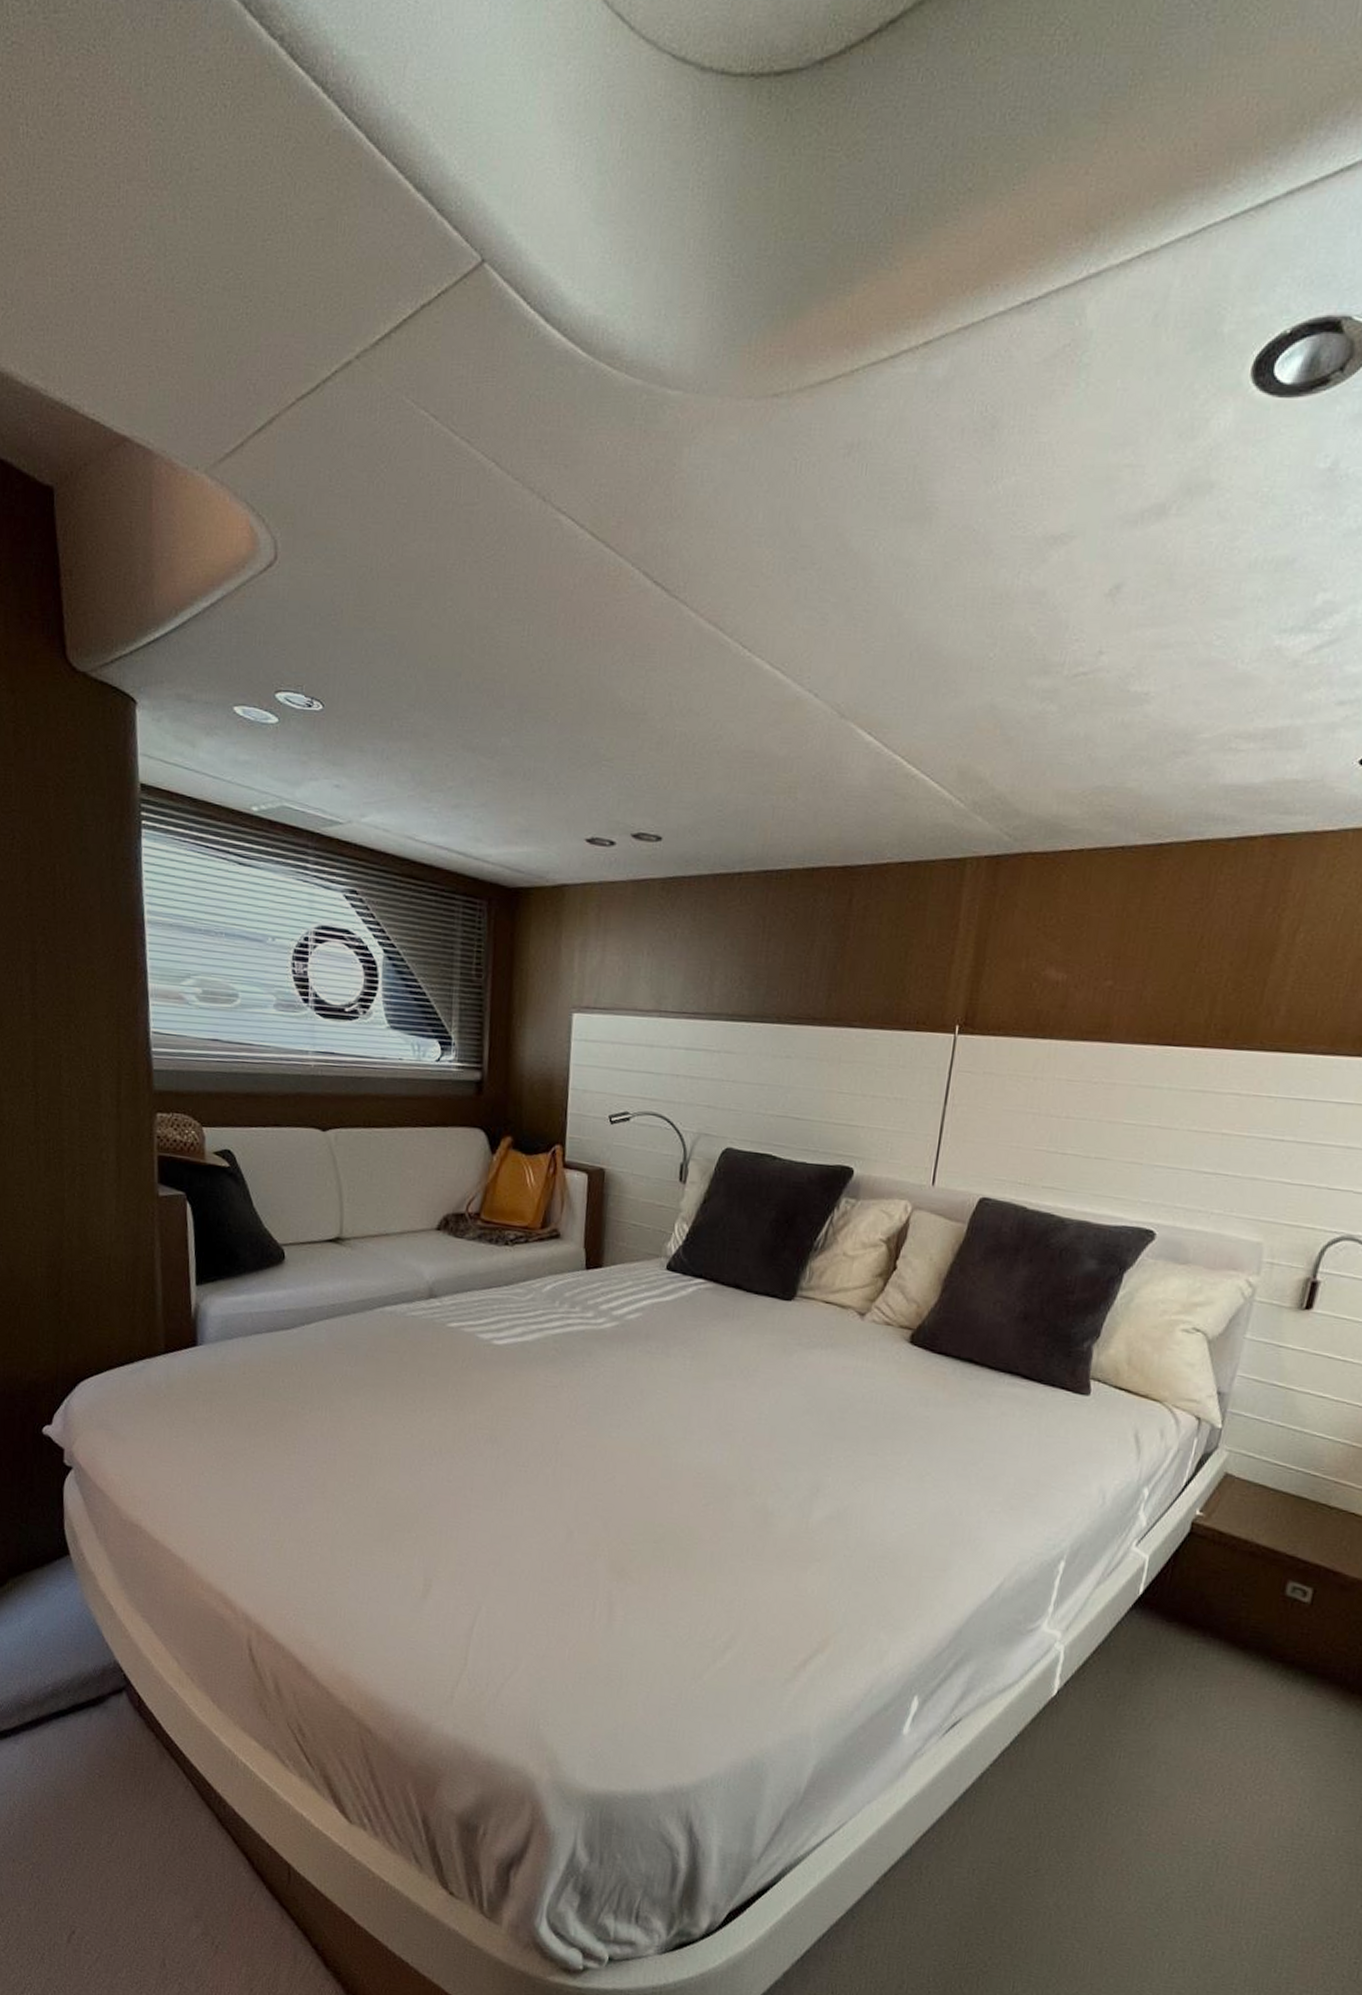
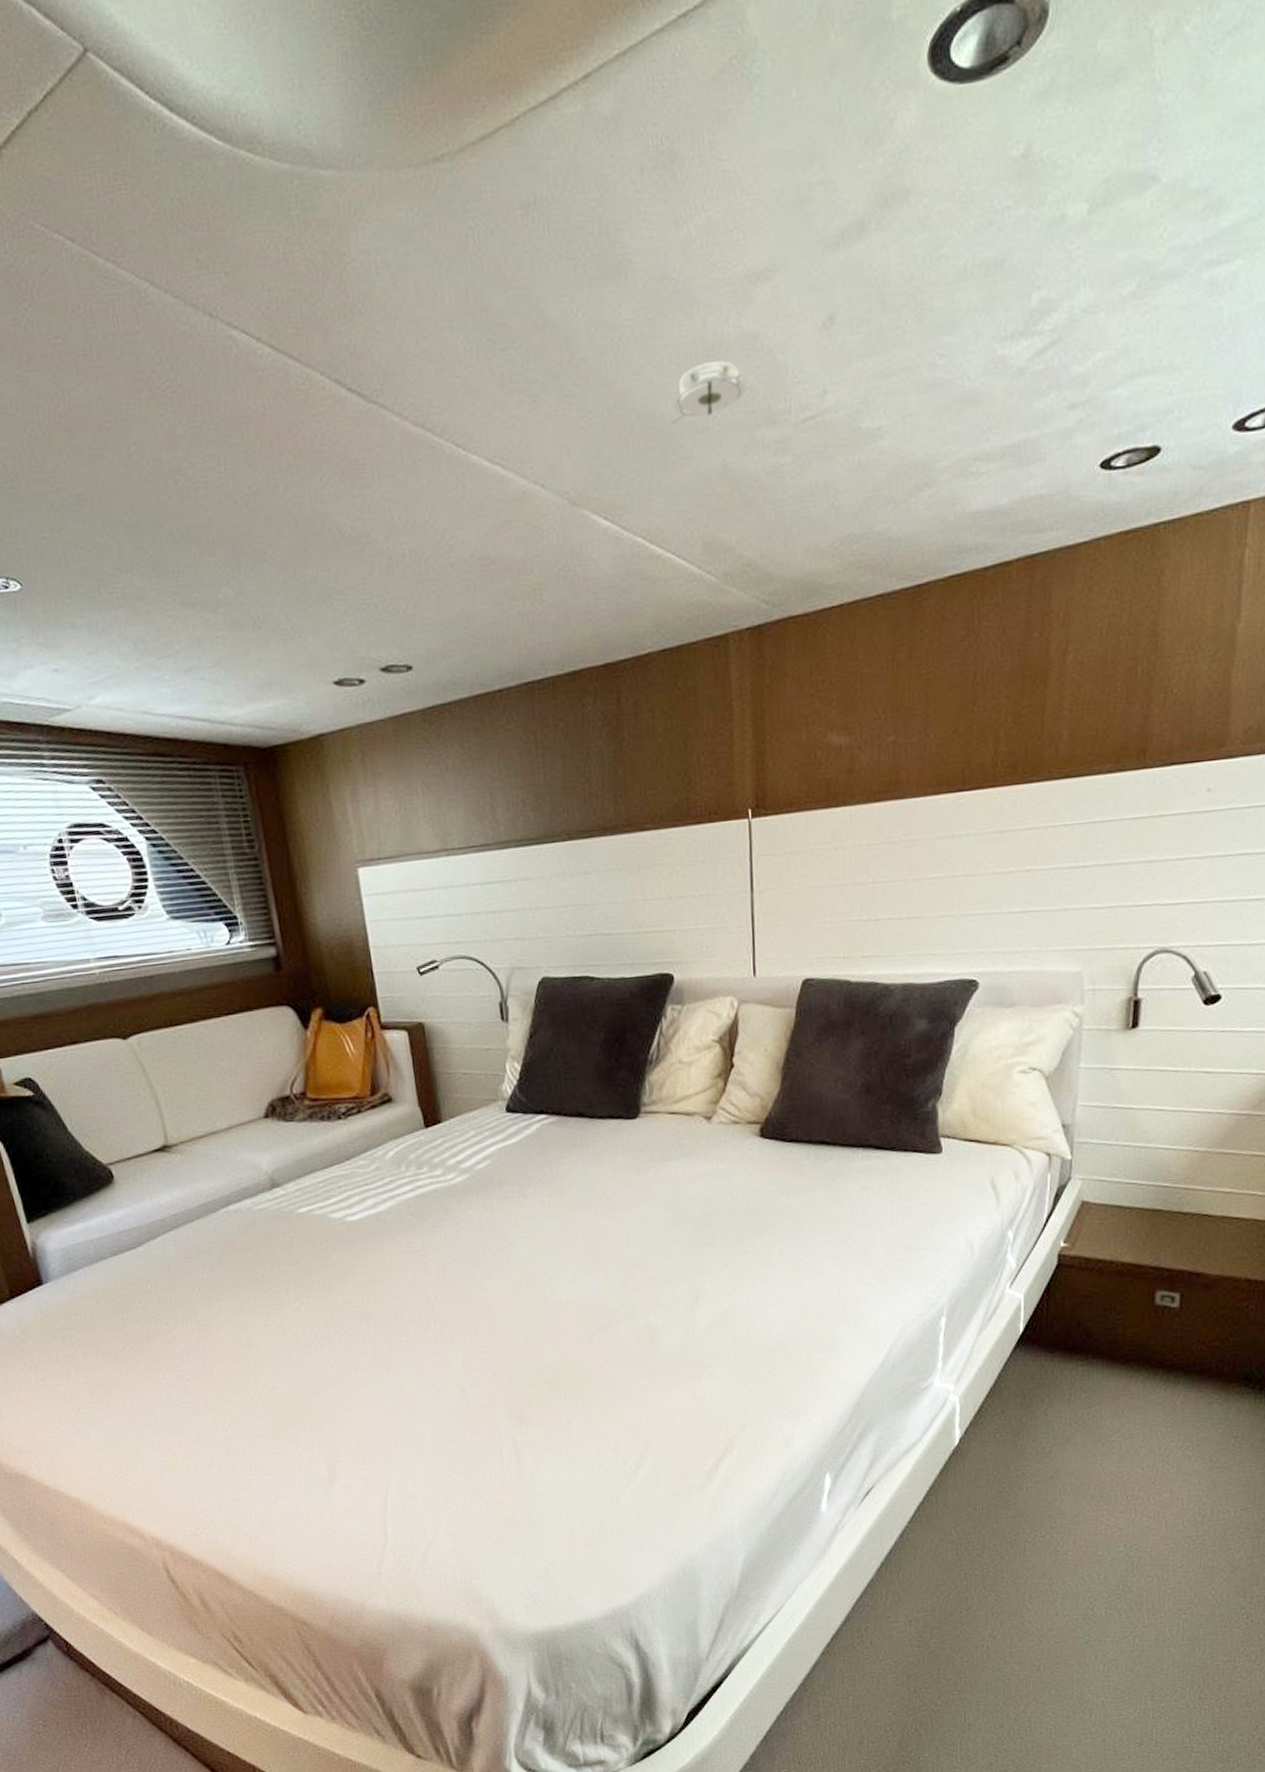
smoke detector: none [949,609,1026,659] -> present [672,360,747,424]

